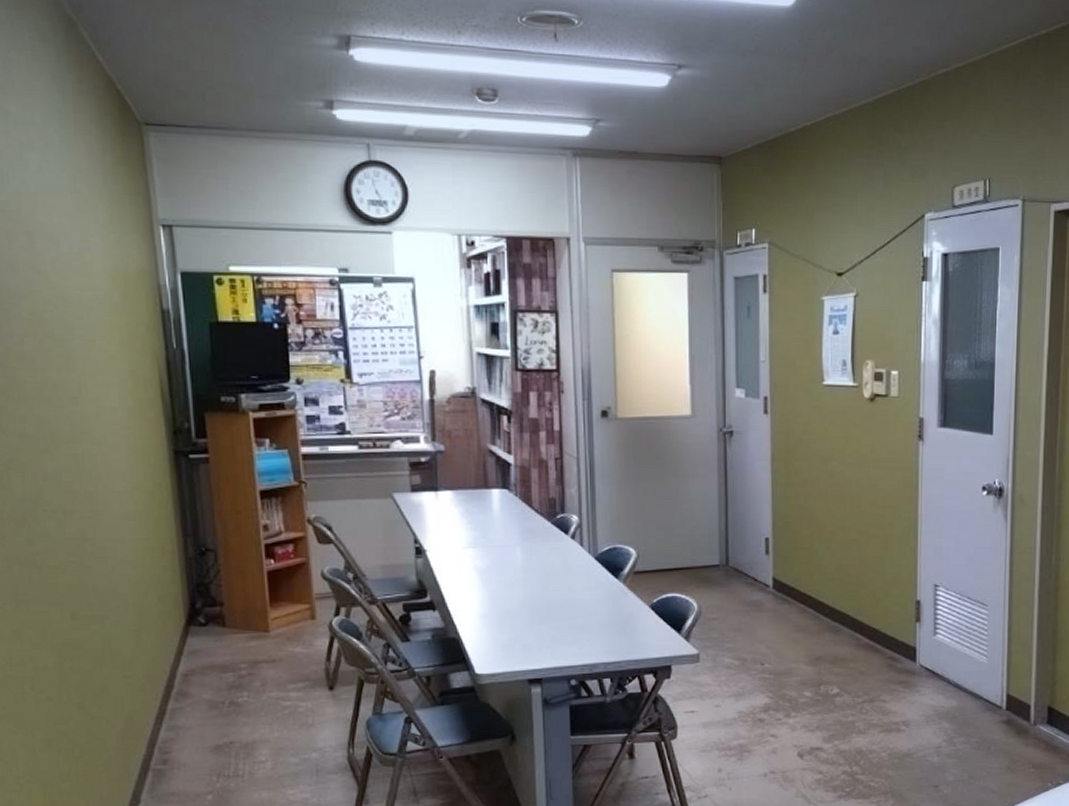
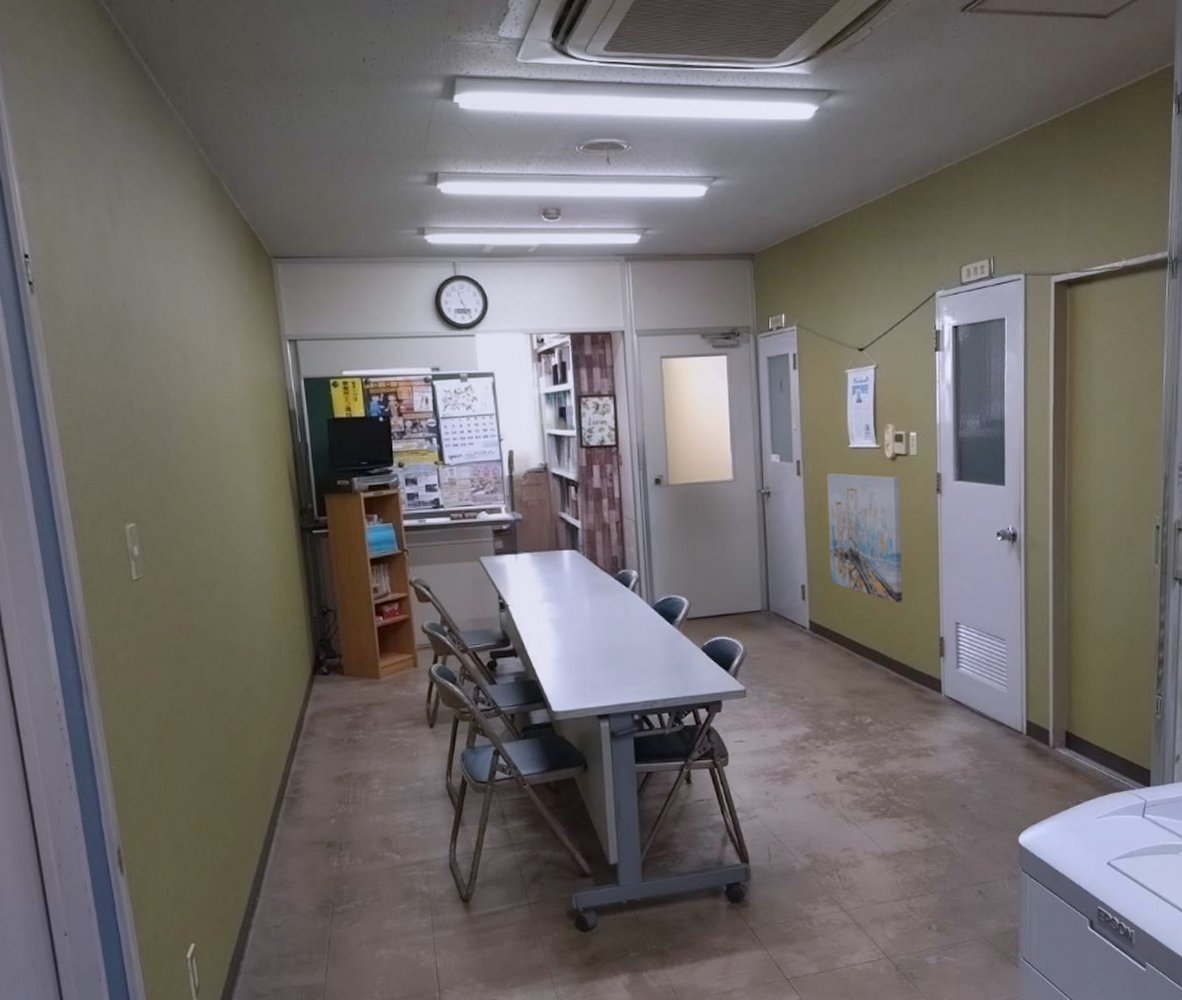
wall art: none [797,412,879,562] -> present [827,473,902,603]

